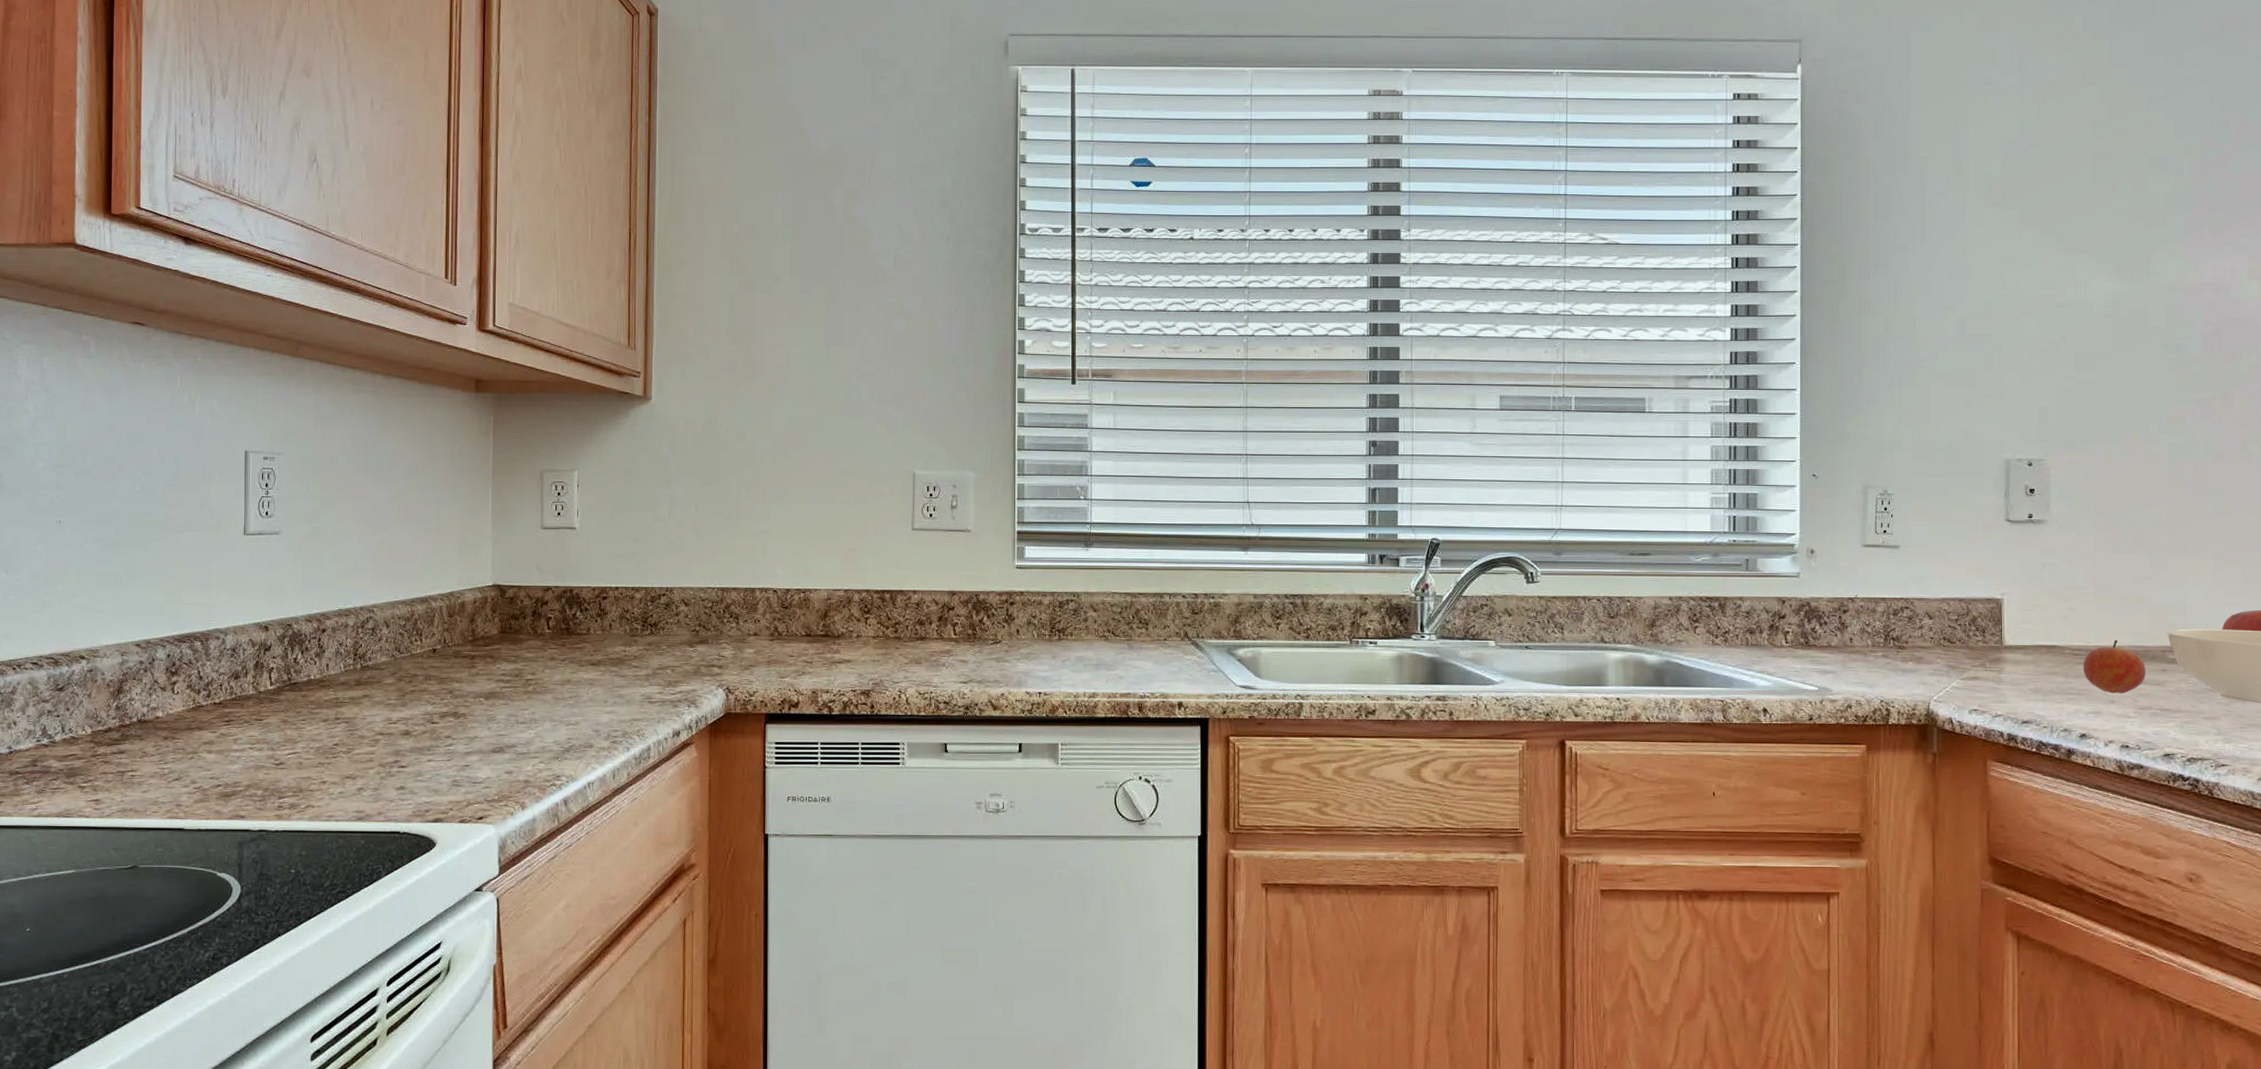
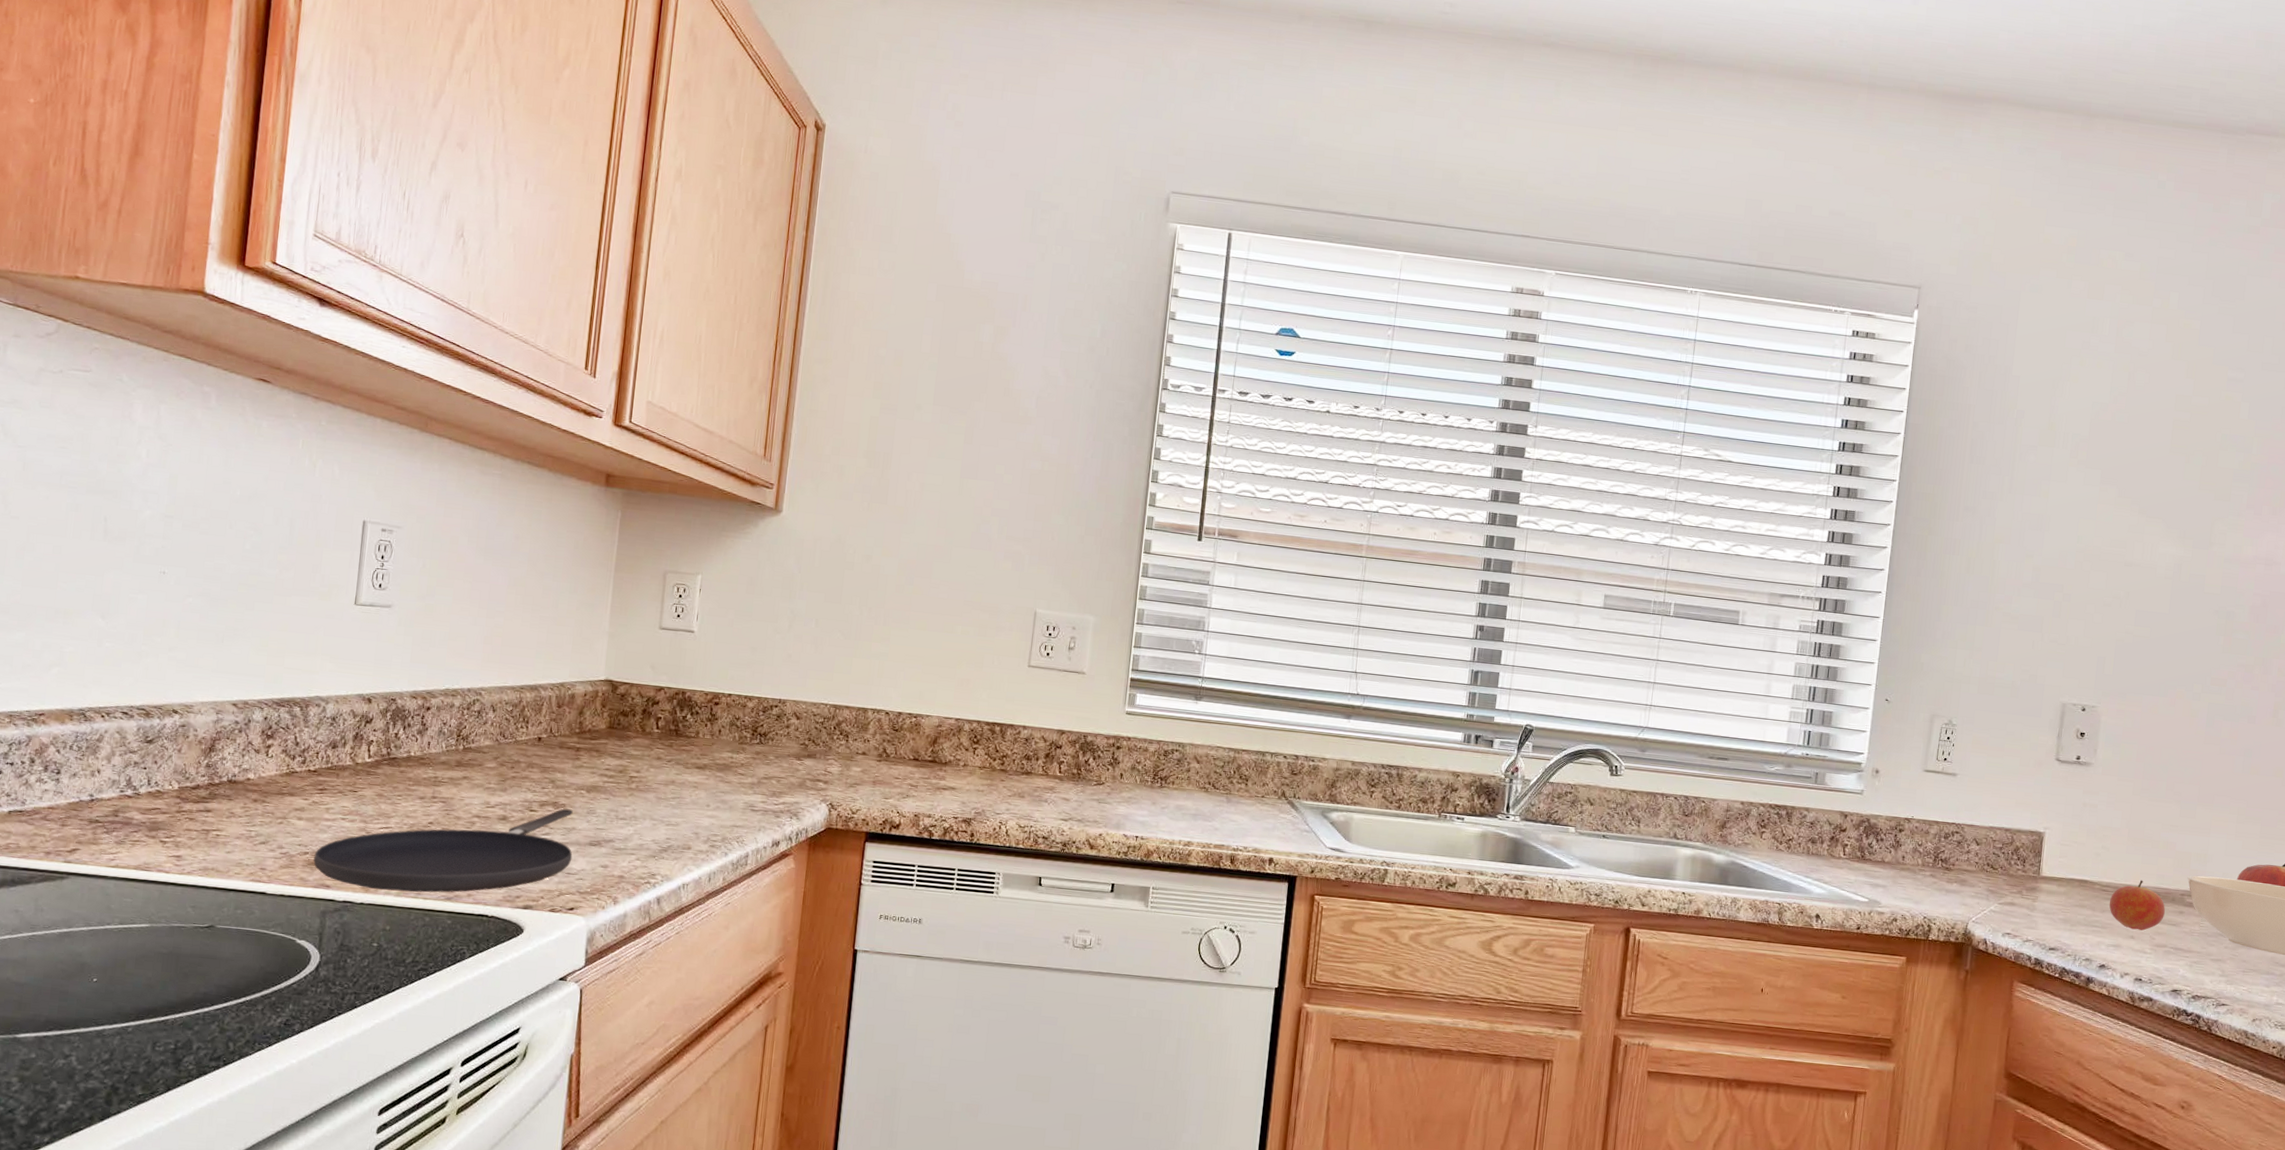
frying pan: none [226,718,477,816] -> present [313,808,573,893]

